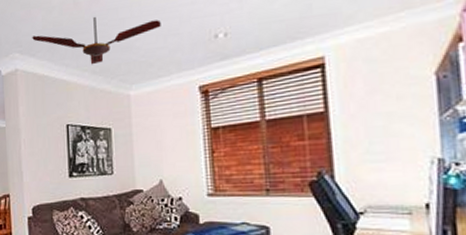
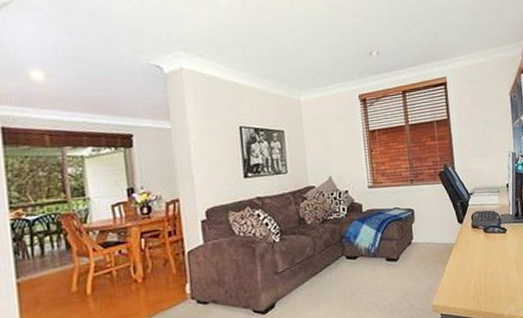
ceiling fan: present [32,16,161,65] -> none [198,23,326,70]

